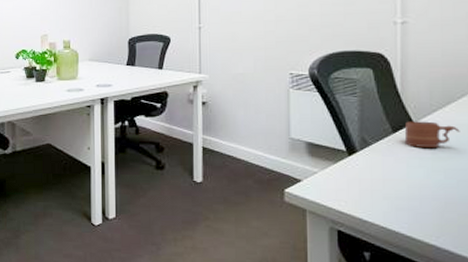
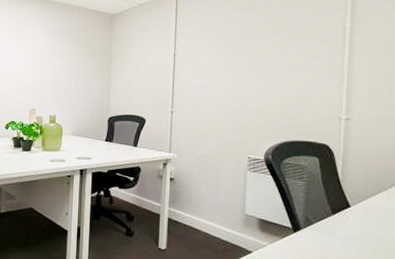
mug: present [404,121,460,147] -> none [342,205,389,229]

